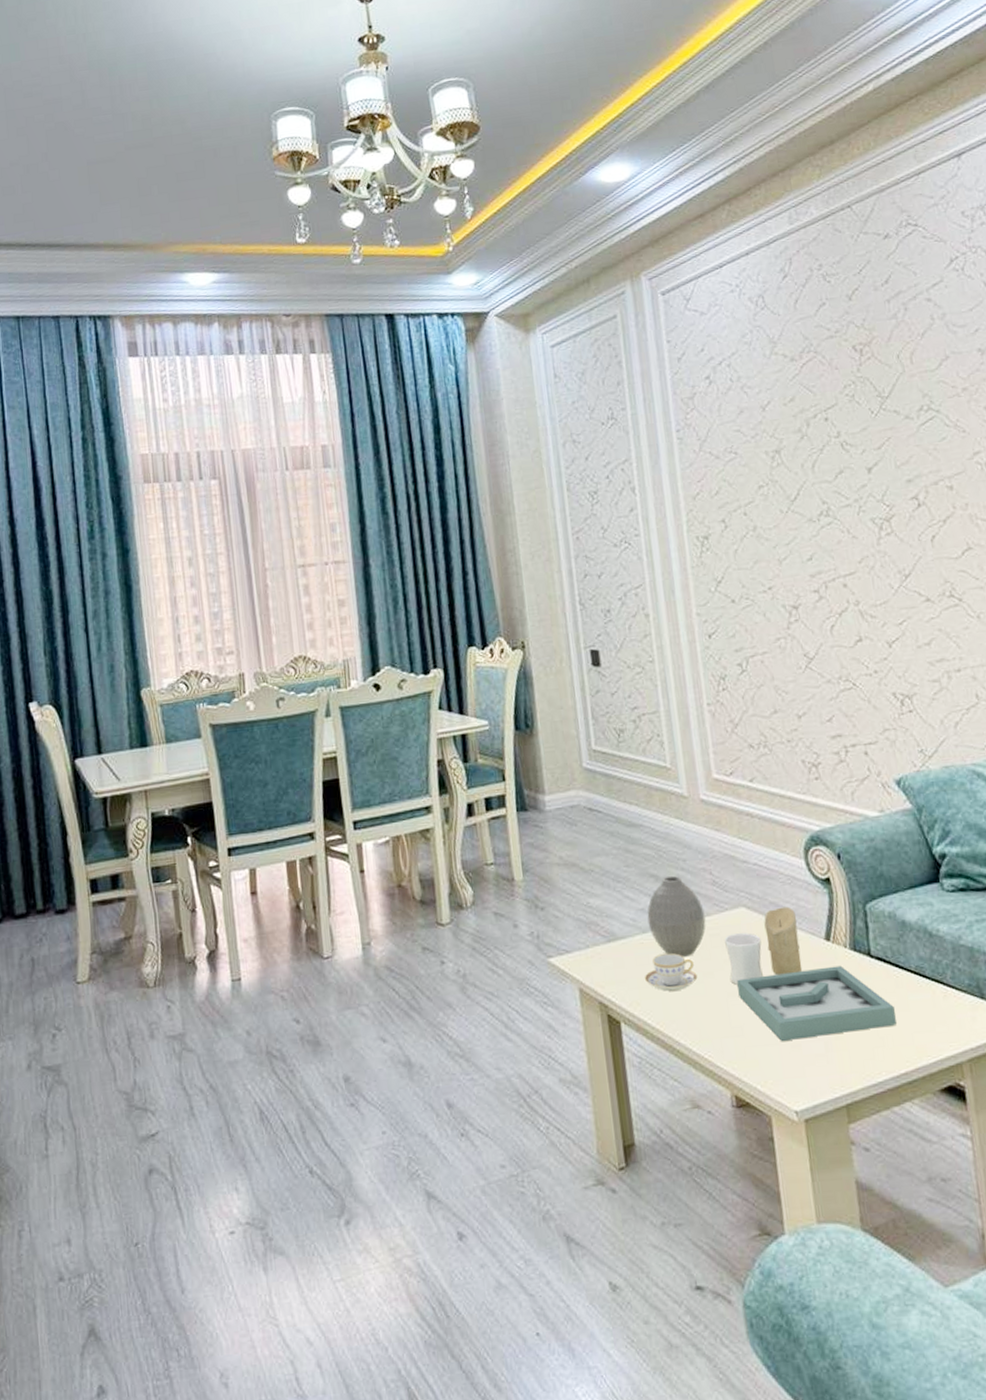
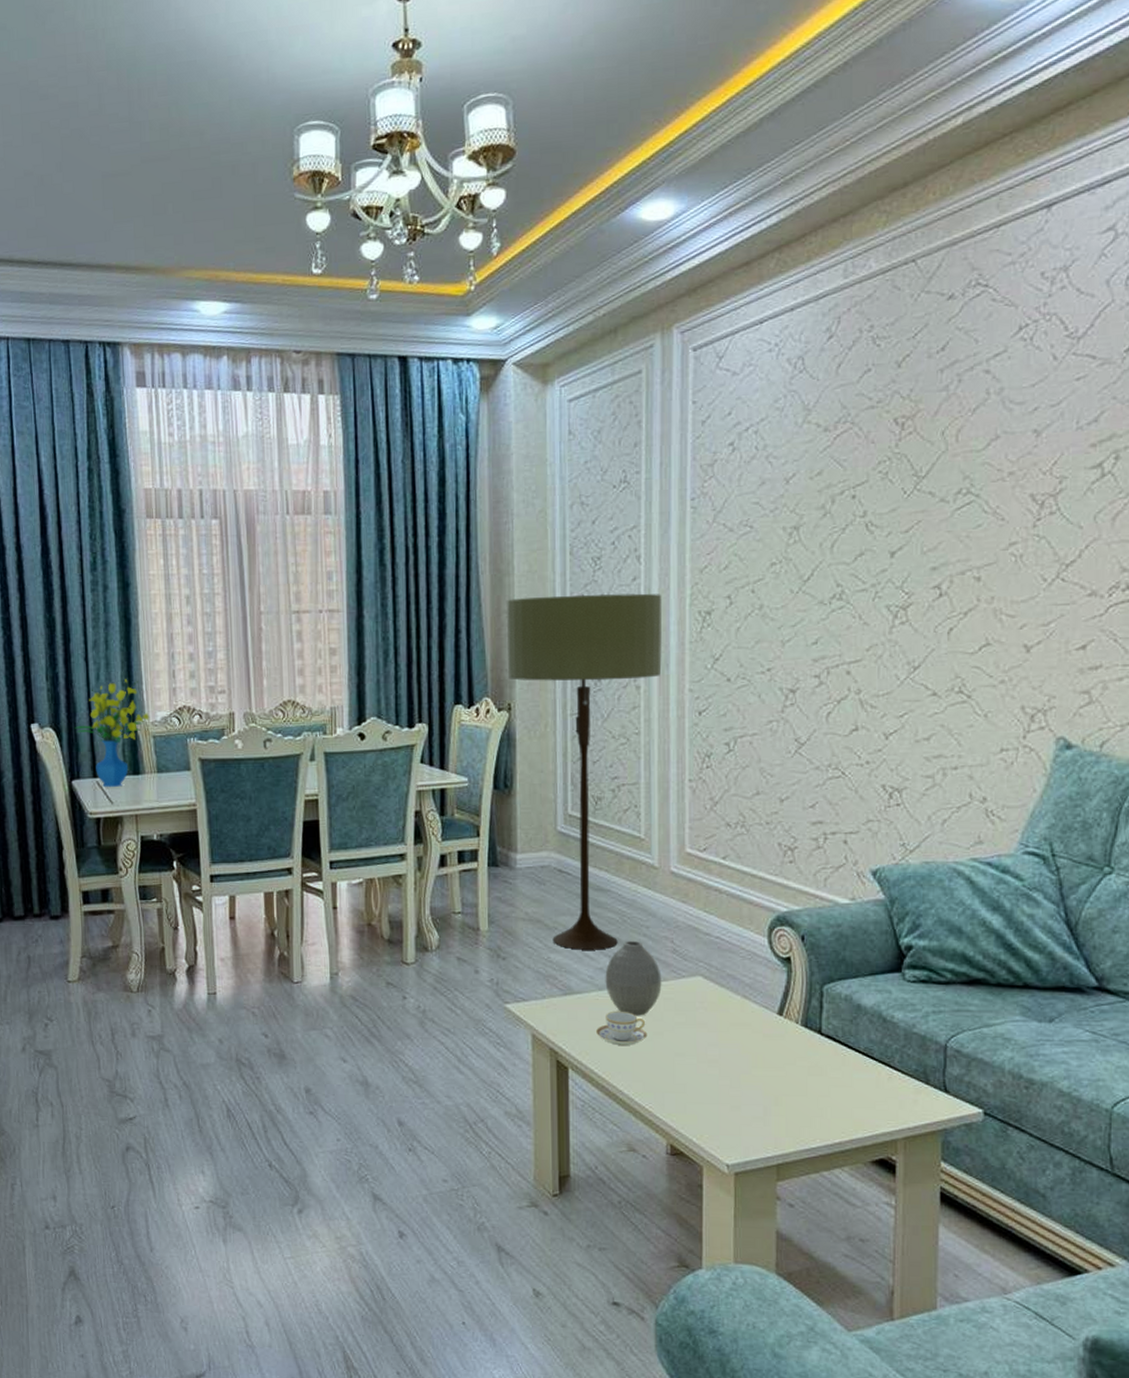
bouquet: none [76,647,155,764] -> present [75,679,149,788]
floor lamp: none [510,522,668,892] -> present [507,593,662,950]
mug: present [724,932,764,985] -> none [678,1000,714,1046]
decorative tray: present [737,965,897,1041] -> none [686,1039,837,1102]
candle: present [764,906,803,975] -> none [719,980,752,1042]

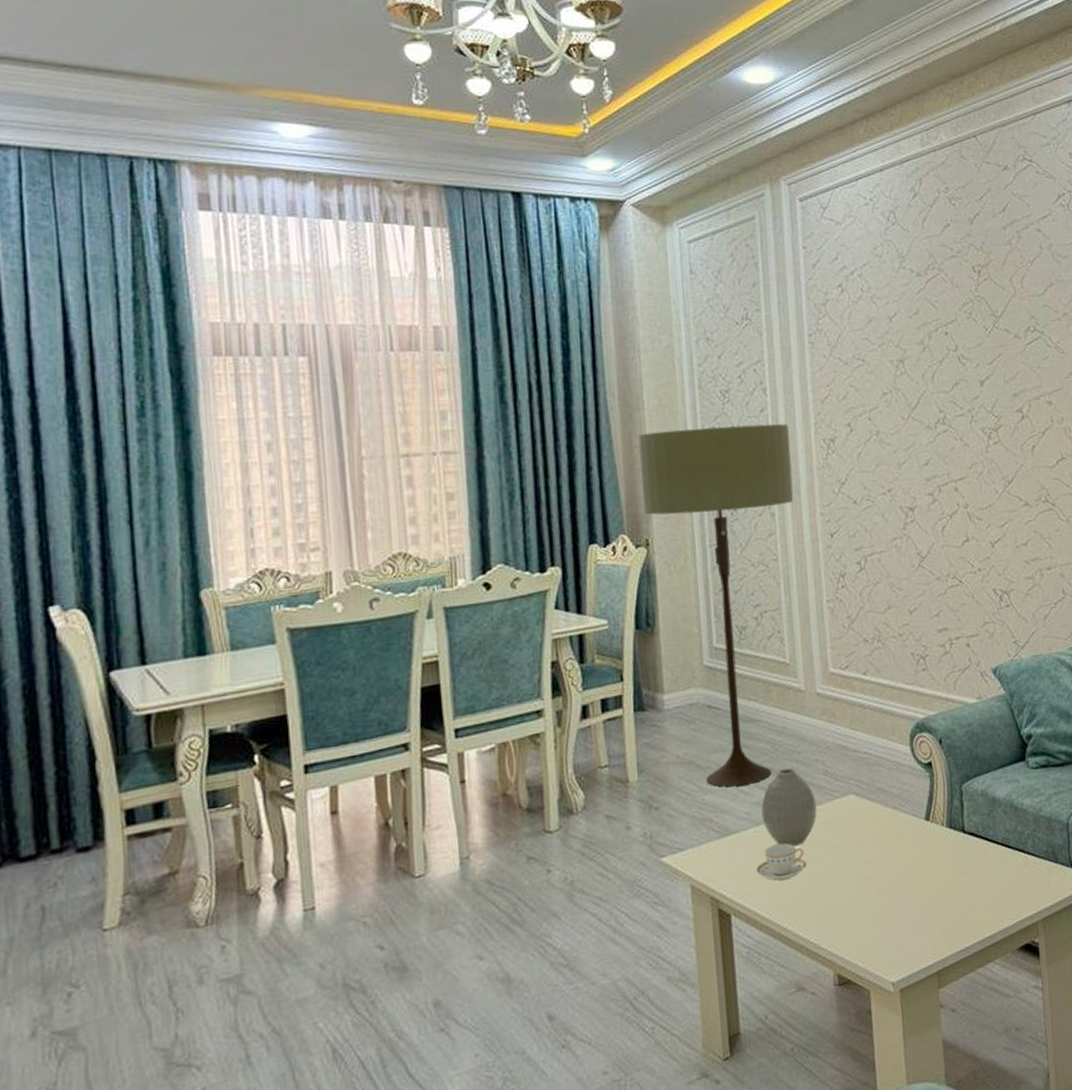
bouquet: present [75,679,149,788] -> none [114,542,219,676]

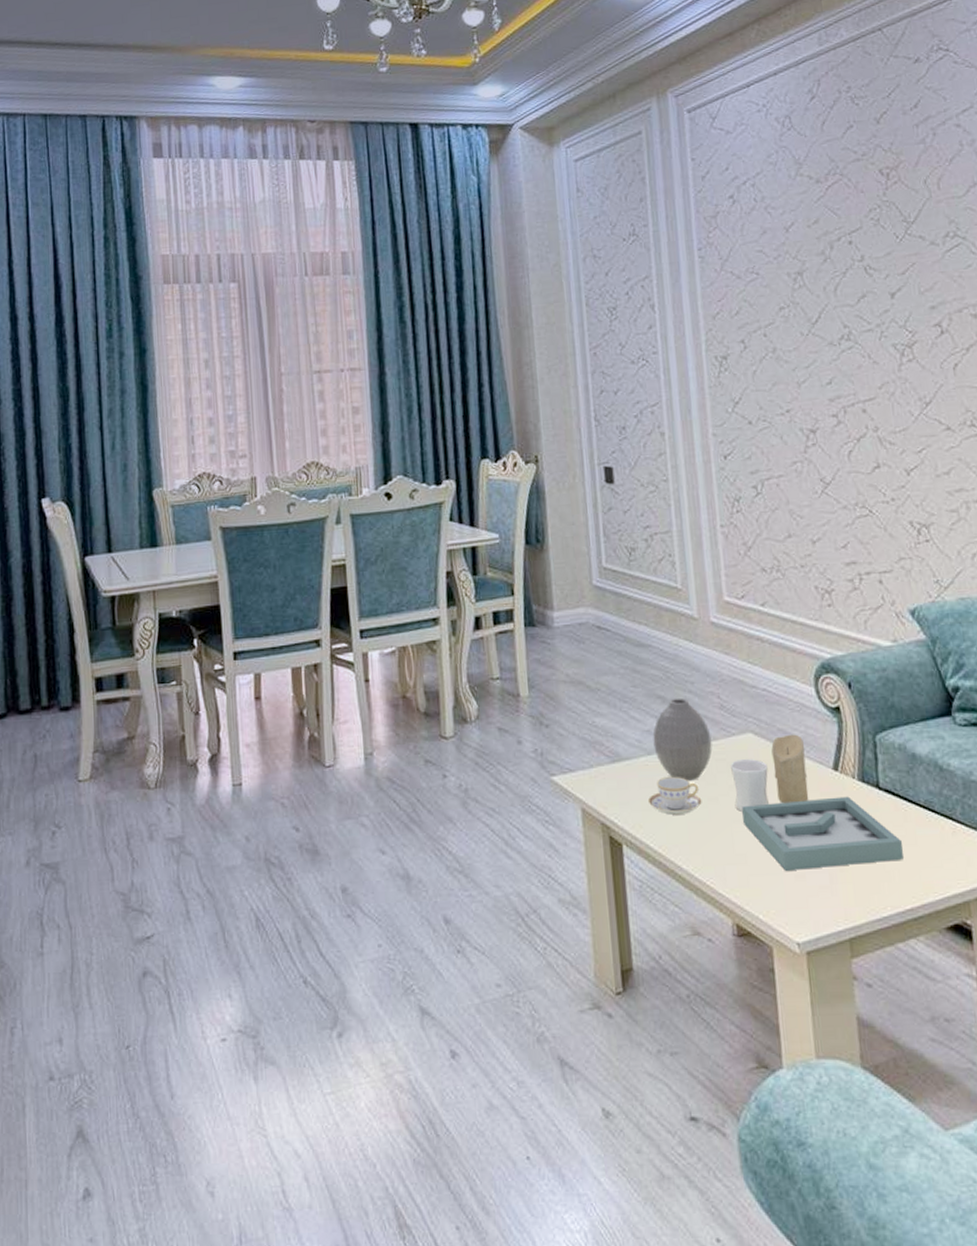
floor lamp: present [638,424,794,787] -> none [527,341,684,712]
mug: none [834,818,869,869] -> present [731,759,770,811]
decorative tray: none [844,843,984,918] -> present [742,796,903,871]
candle: none [871,791,904,857] -> present [771,734,809,804]

